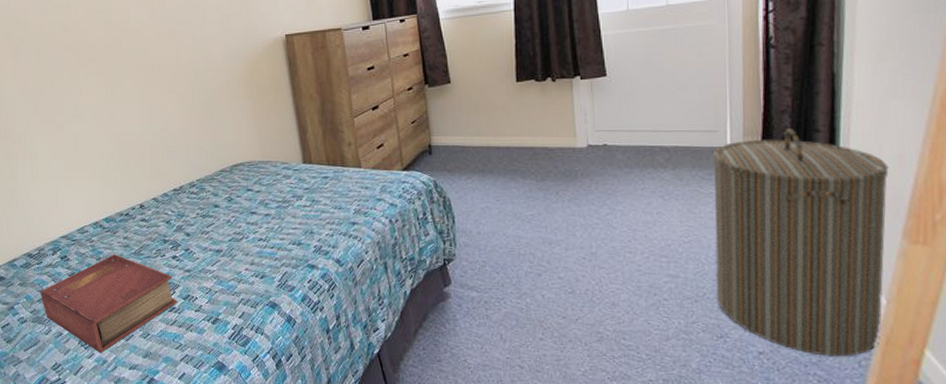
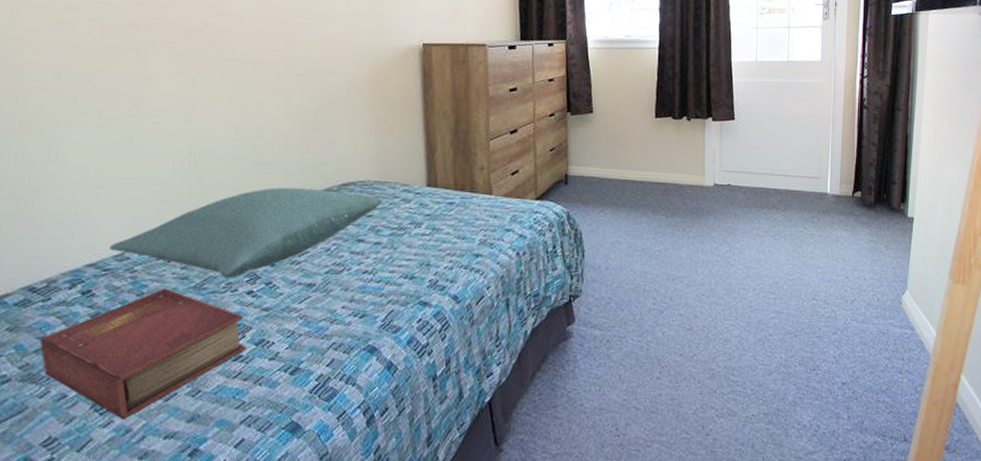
pillow: none [74,170,268,246] -> present [110,187,383,278]
laundry hamper: present [712,127,889,357] -> none [812,178,942,384]

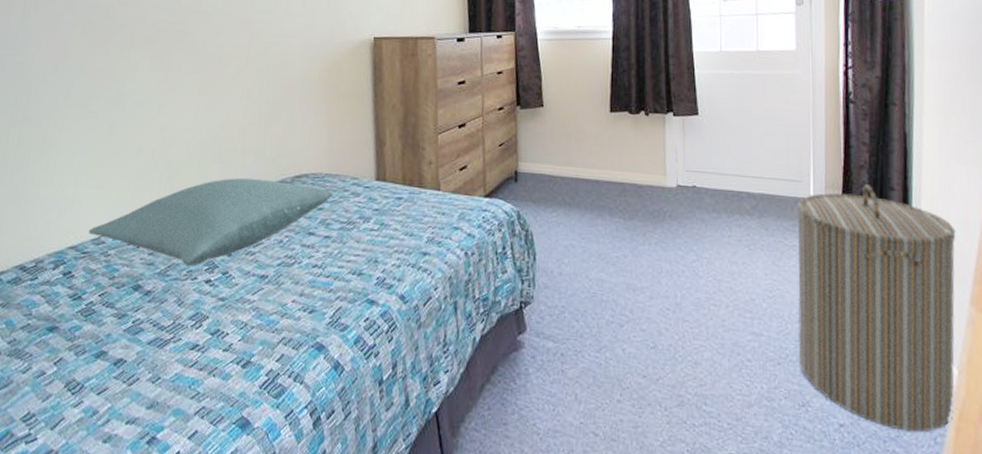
book: present [40,288,246,420] -> none [26,273,203,401]
laundry hamper: none [812,178,942,384] -> present [796,183,956,433]

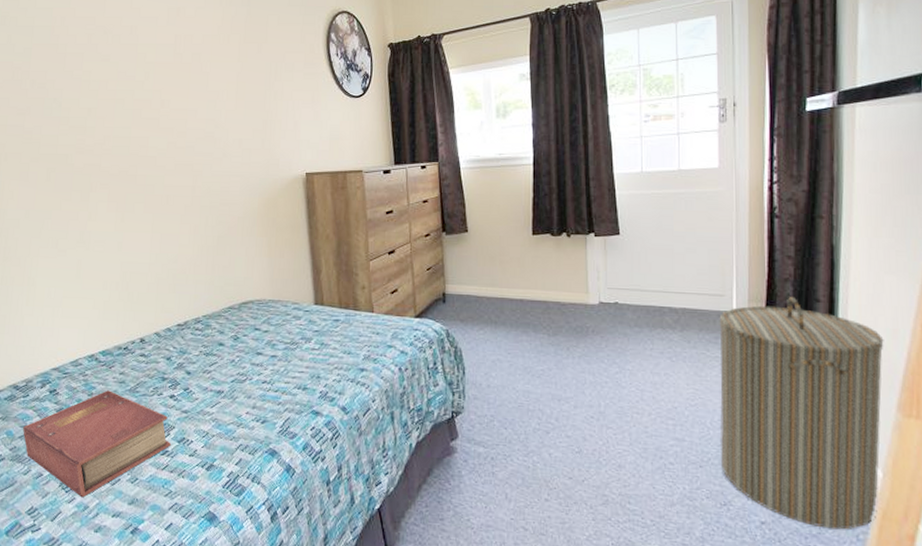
book: none [26,273,203,401] -> present [23,390,171,498]
pillow: present [89,177,334,266] -> none [68,305,277,383]

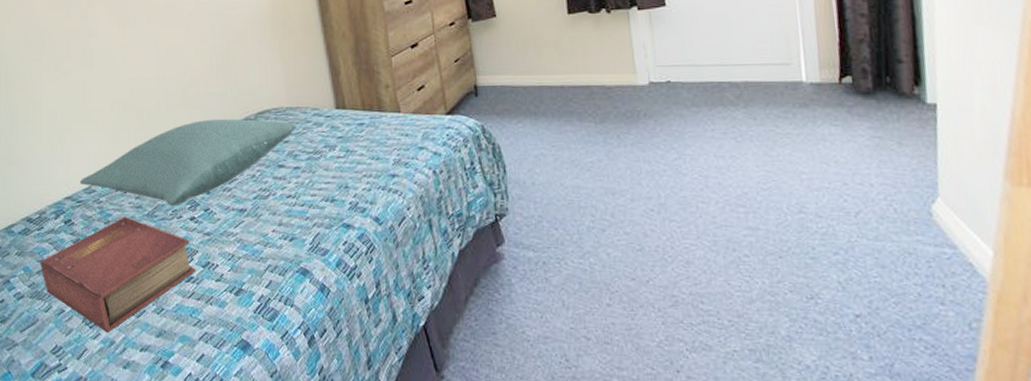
pillow: none [68,305,277,383] -> present [80,118,297,205]
laundry hamper: present [719,296,884,530] -> none [787,58,991,319]

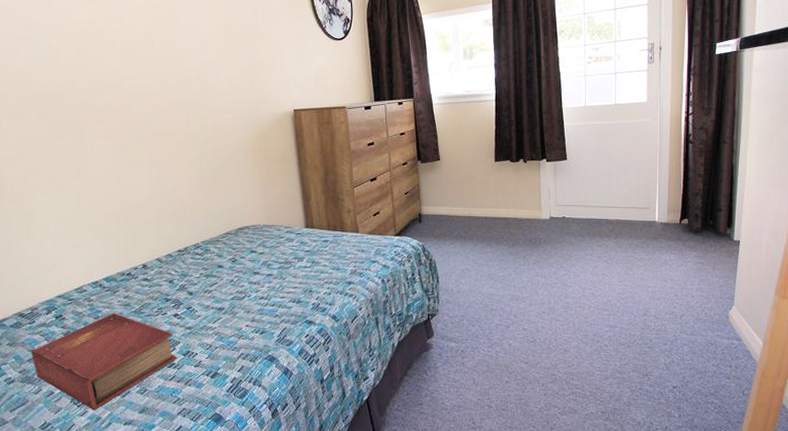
pillow: present [80,118,297,205] -> none [72,232,272,304]

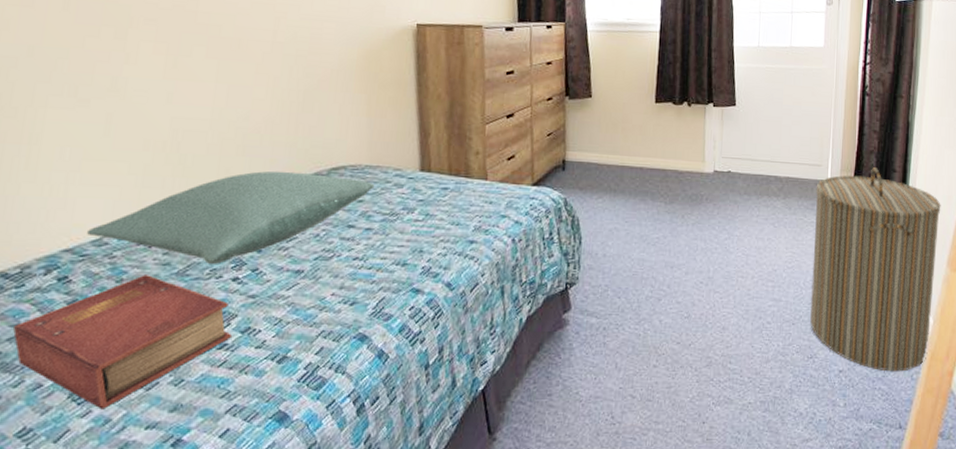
pillow: none [72,232,272,304] -> present [87,171,375,264]
laundry hamper: none [643,207,768,388] -> present [810,166,941,372]

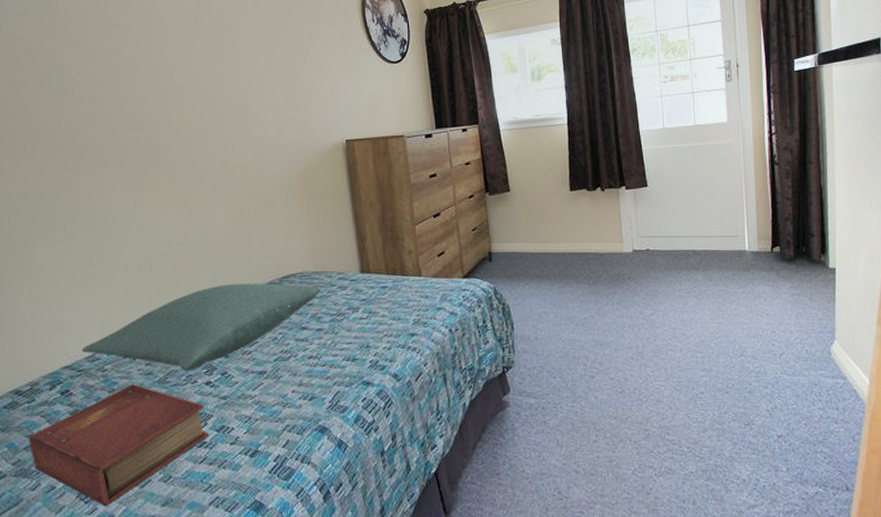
laundry hamper: present [810,166,941,372] -> none [734,232,867,435]

